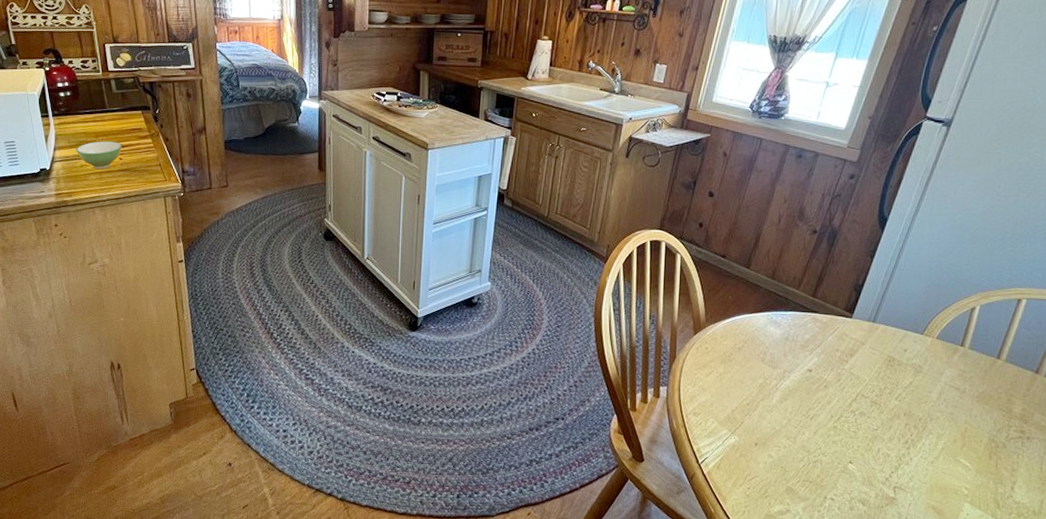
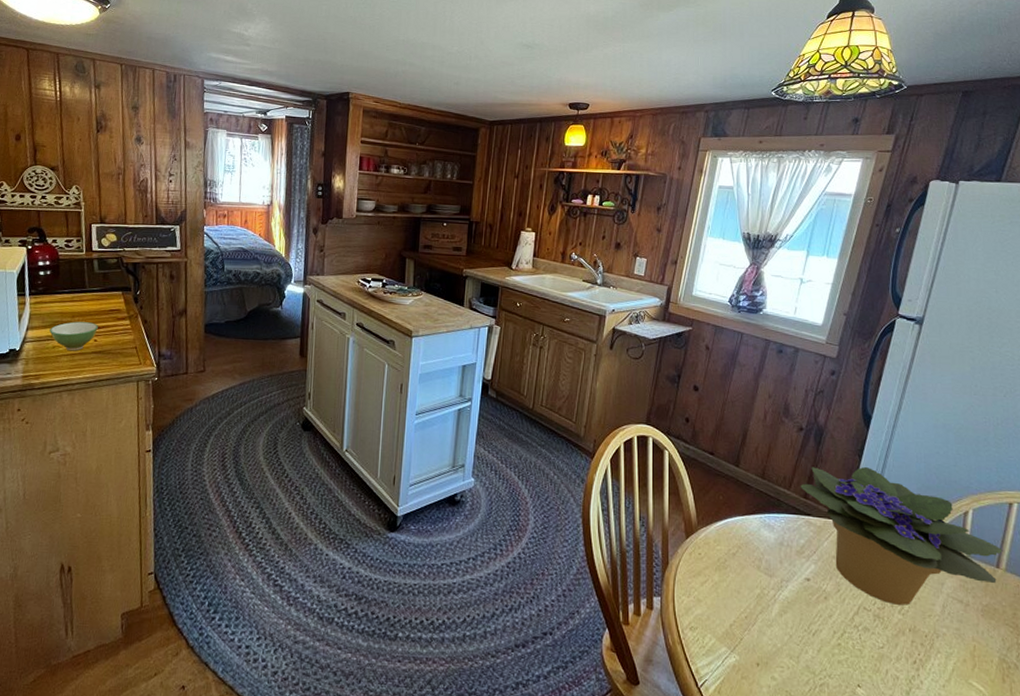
potted flower: none [809,267,1005,393] -> present [800,467,1003,605]

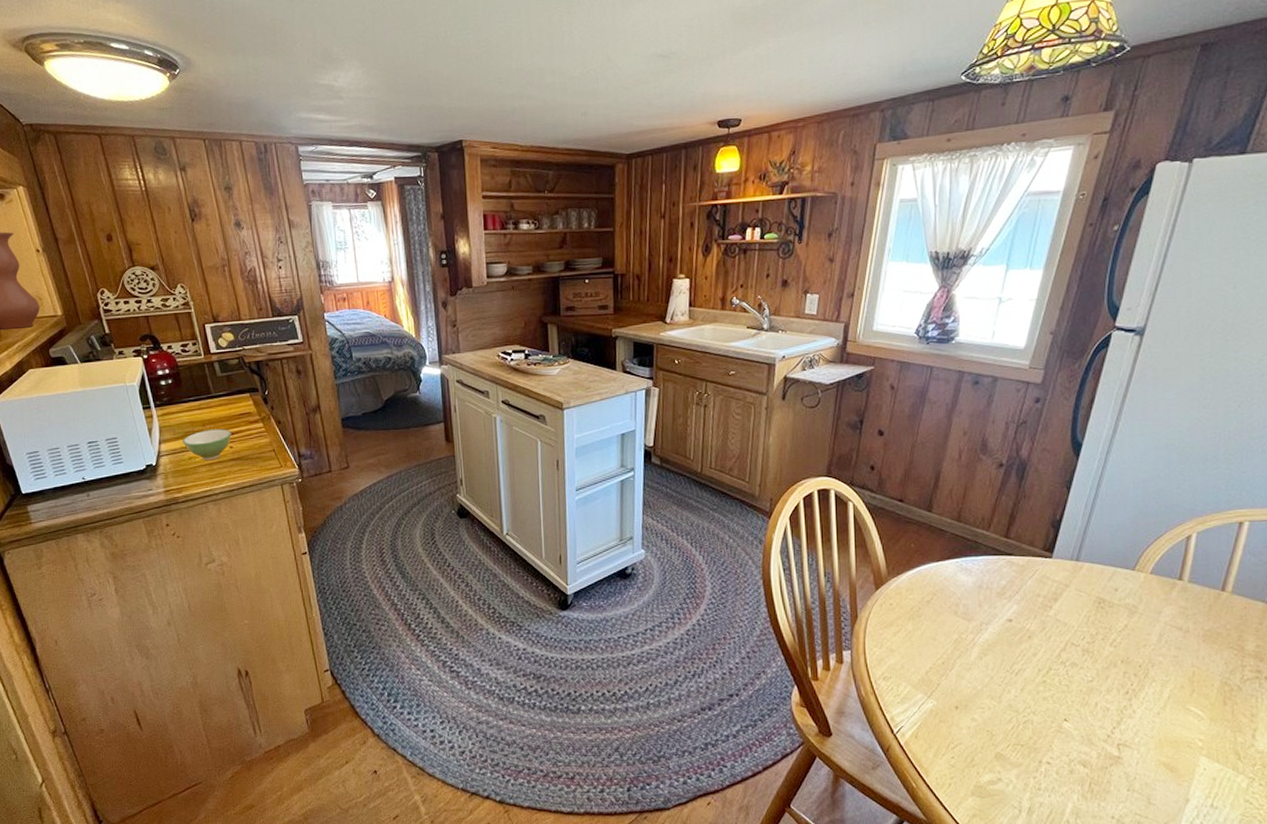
potted flower: present [800,467,1003,605] -> none [1000,499,1230,638]

